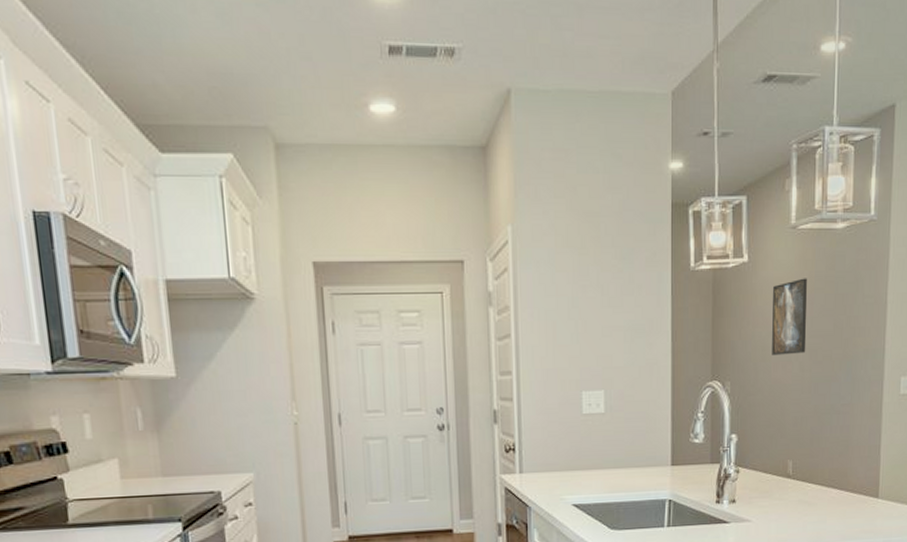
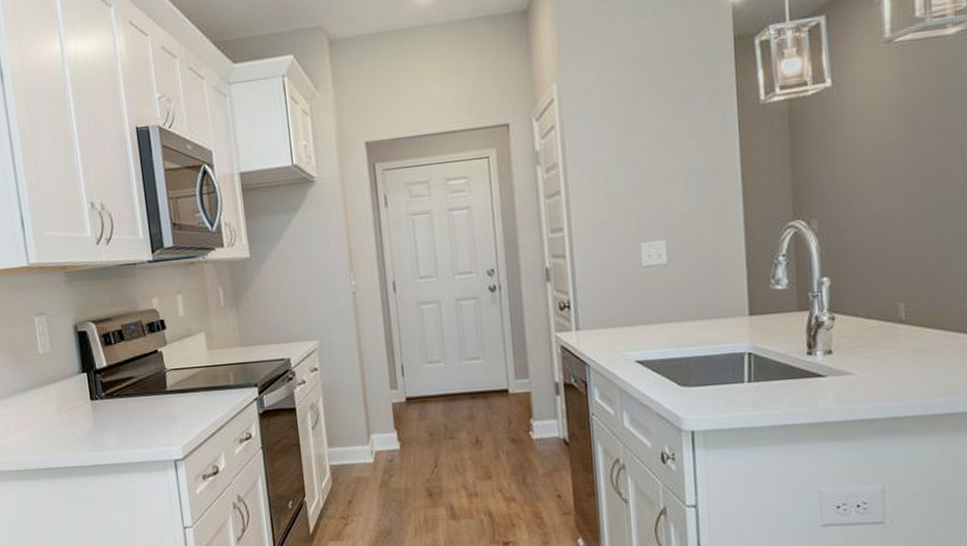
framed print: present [772,278,807,355] -> none [866,95,915,186]

